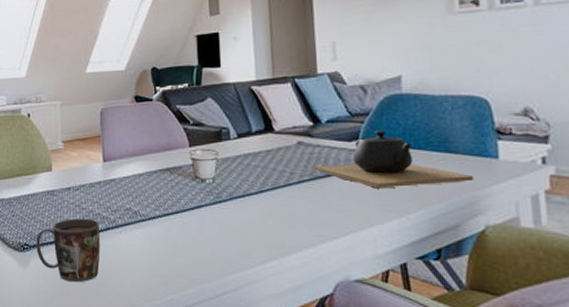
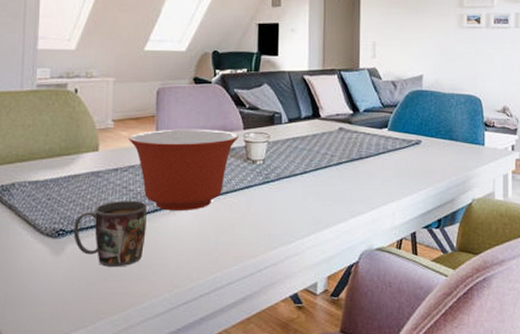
mixing bowl: none [77,147,185,230] -> present [128,129,239,211]
teapot: present [314,130,474,189] -> none [351,120,467,170]

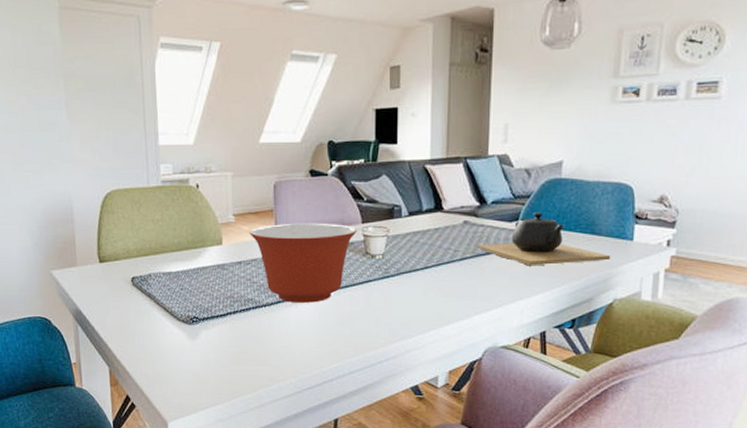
mug: present [73,200,147,268] -> none [205,292,271,353]
teapot: none [351,120,467,170] -> present [476,212,611,266]

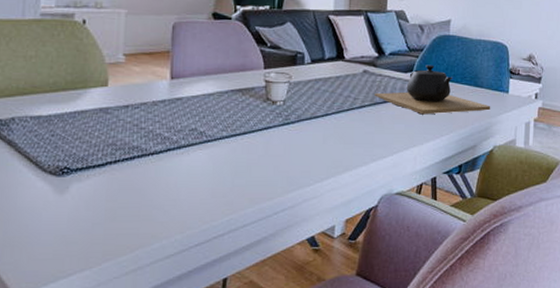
mixing bowl: present [249,223,357,303] -> none [140,66,259,151]

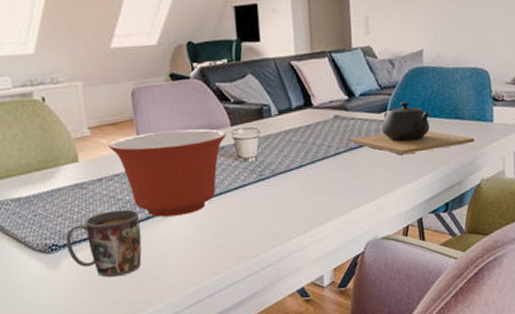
mug: none [79,139,159,208] -> present [65,209,142,278]
mixing bowl: none [140,66,259,151] -> present [108,128,227,217]

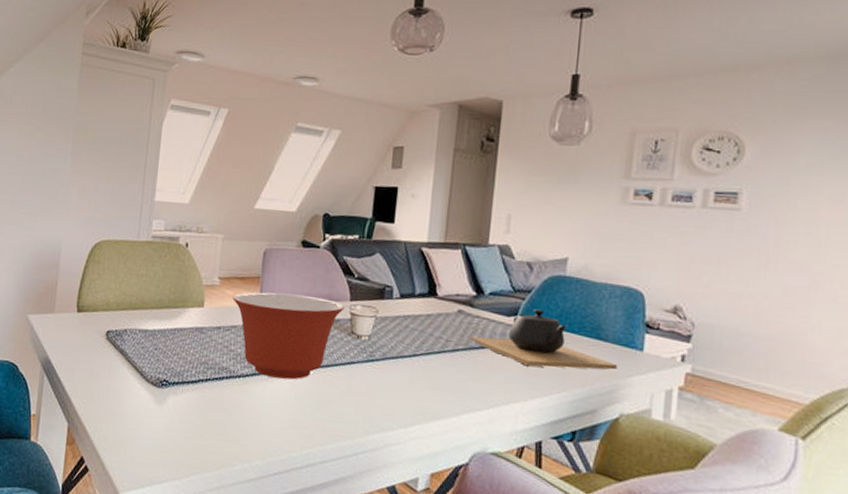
mug: present [65,209,142,278] -> none [175,359,246,426]

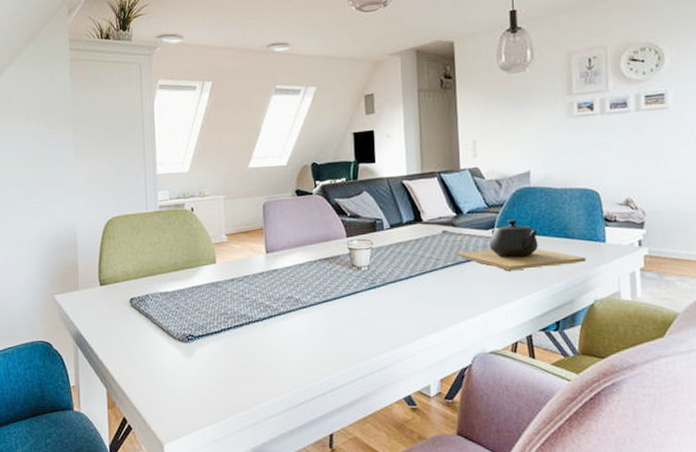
mixing bowl: present [232,292,345,380] -> none [241,238,343,317]

